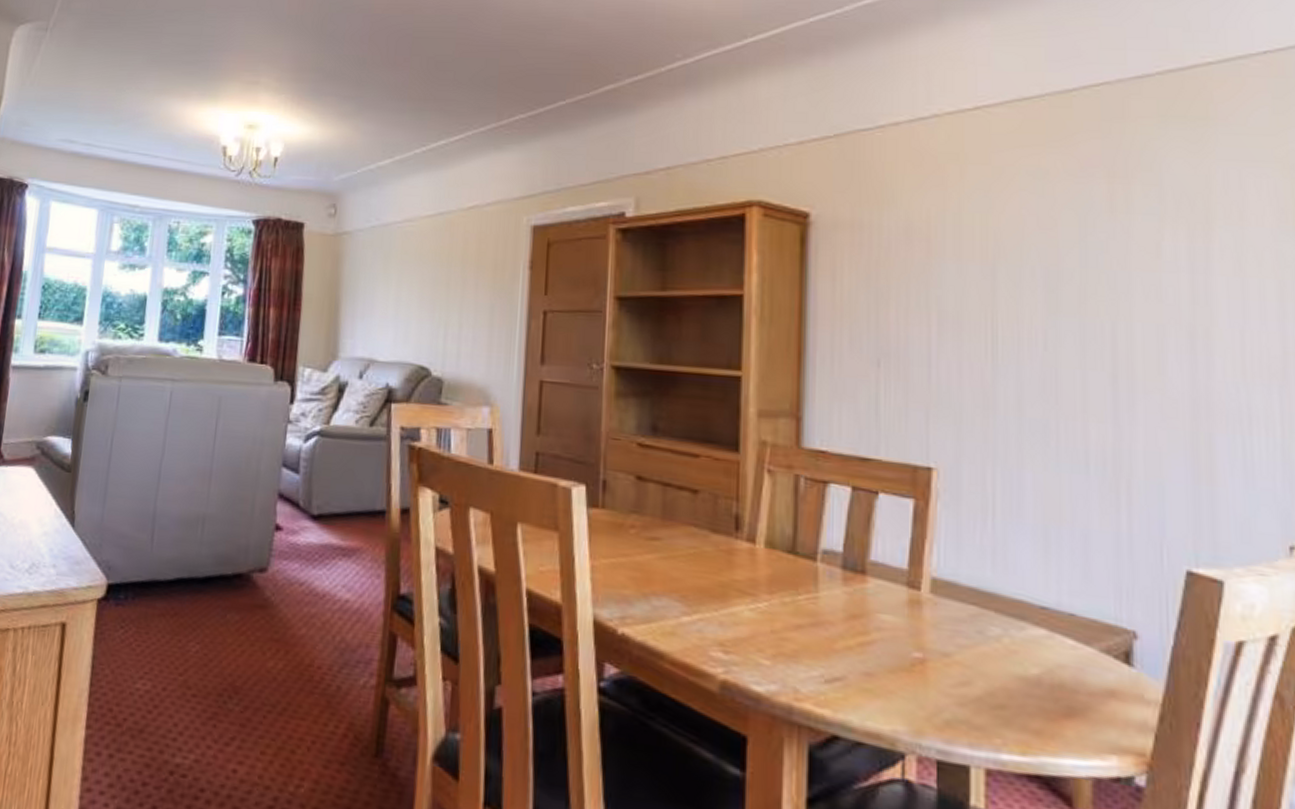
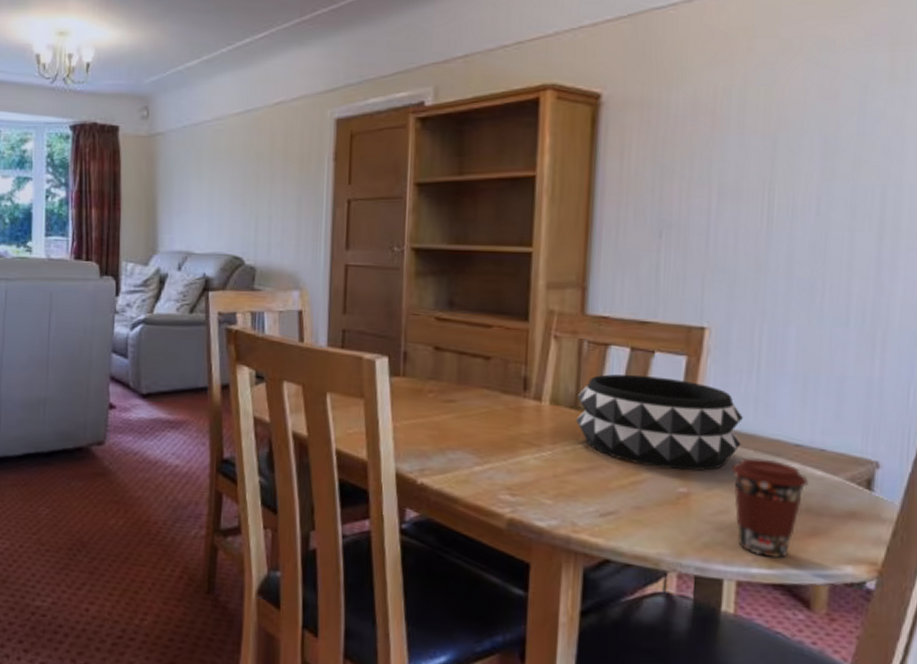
decorative bowl: none [794,516,980,633] -> present [575,374,743,471]
coffee cup: none [971,620,1059,744] -> present [731,458,808,559]

